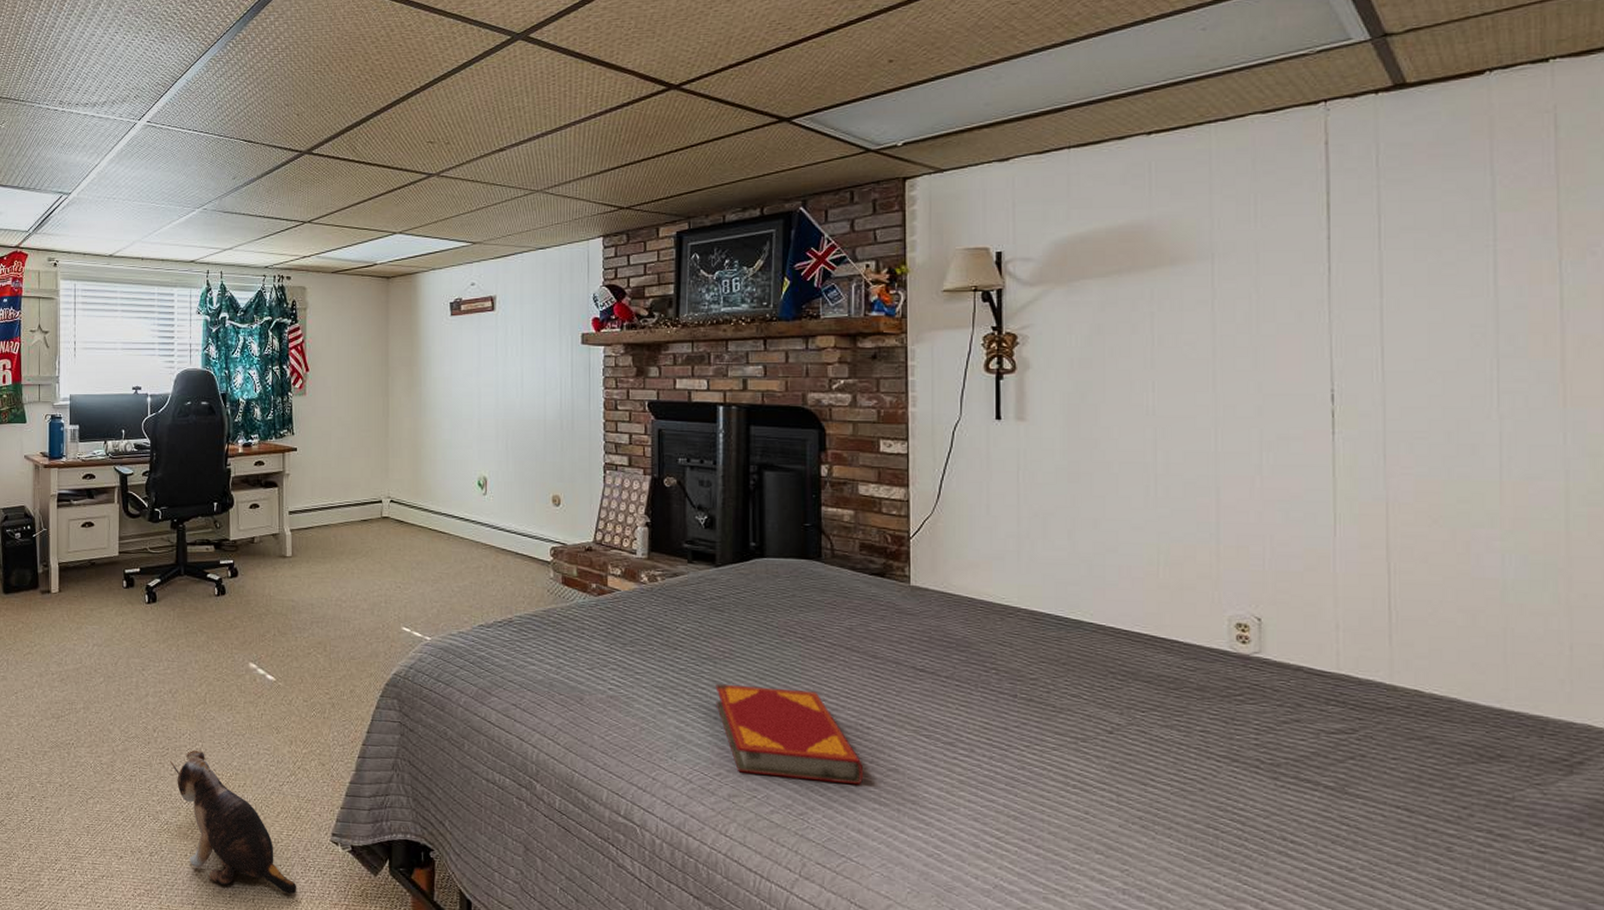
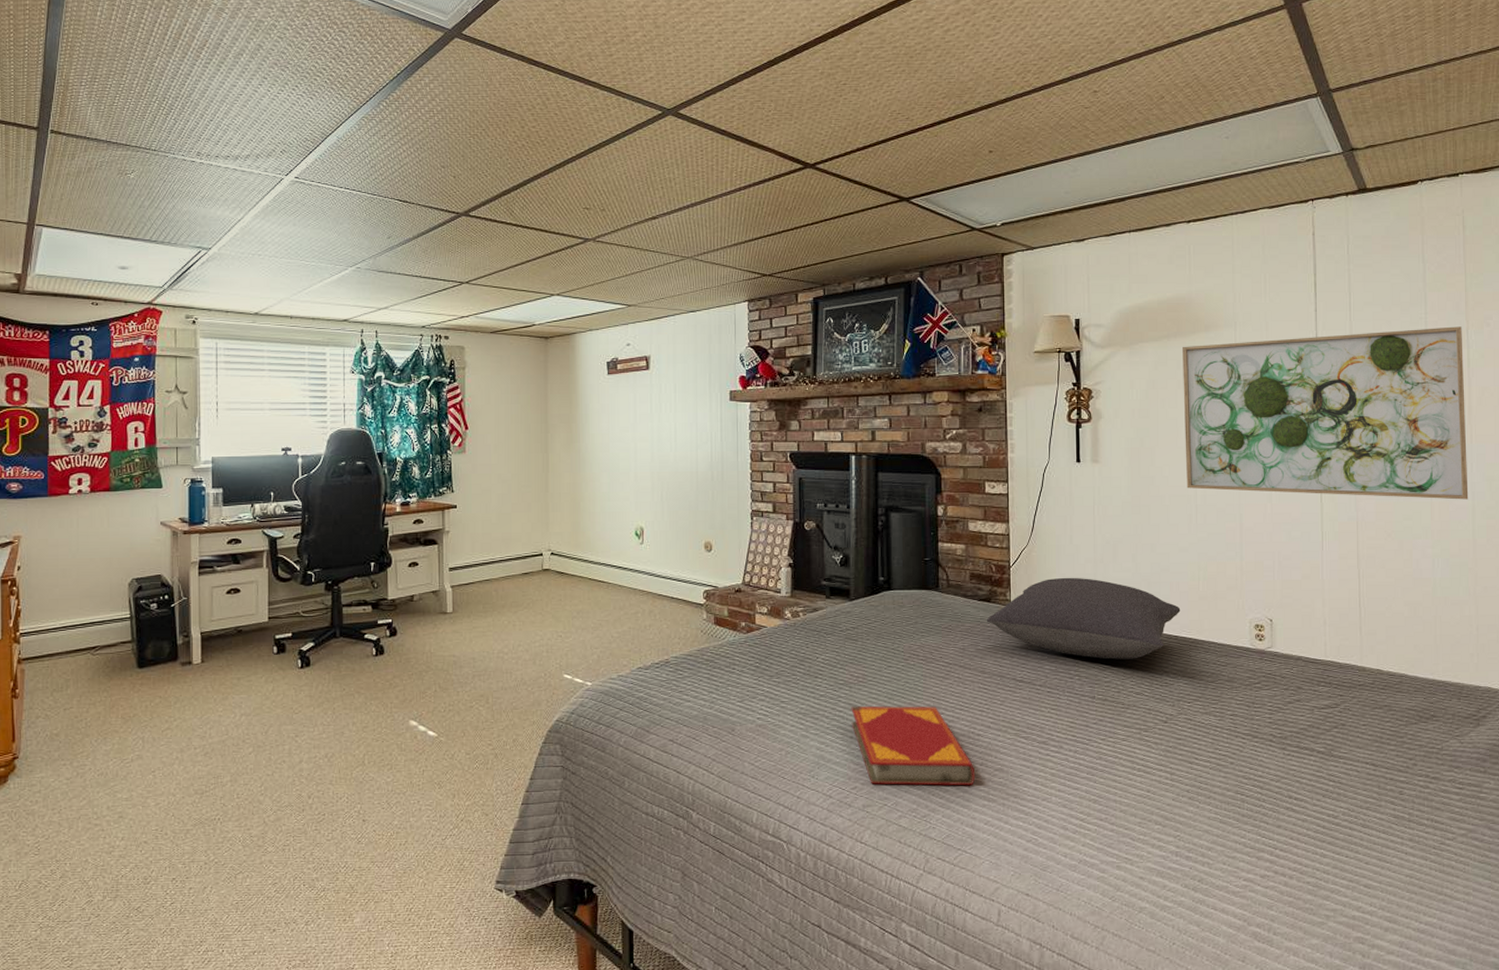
plush toy: present [170,750,297,895] -> none [327,812,461,946]
pillow: none [879,553,1133,655] -> present [986,577,1181,660]
wall art: none [1139,256,1560,480] -> present [1183,326,1469,500]

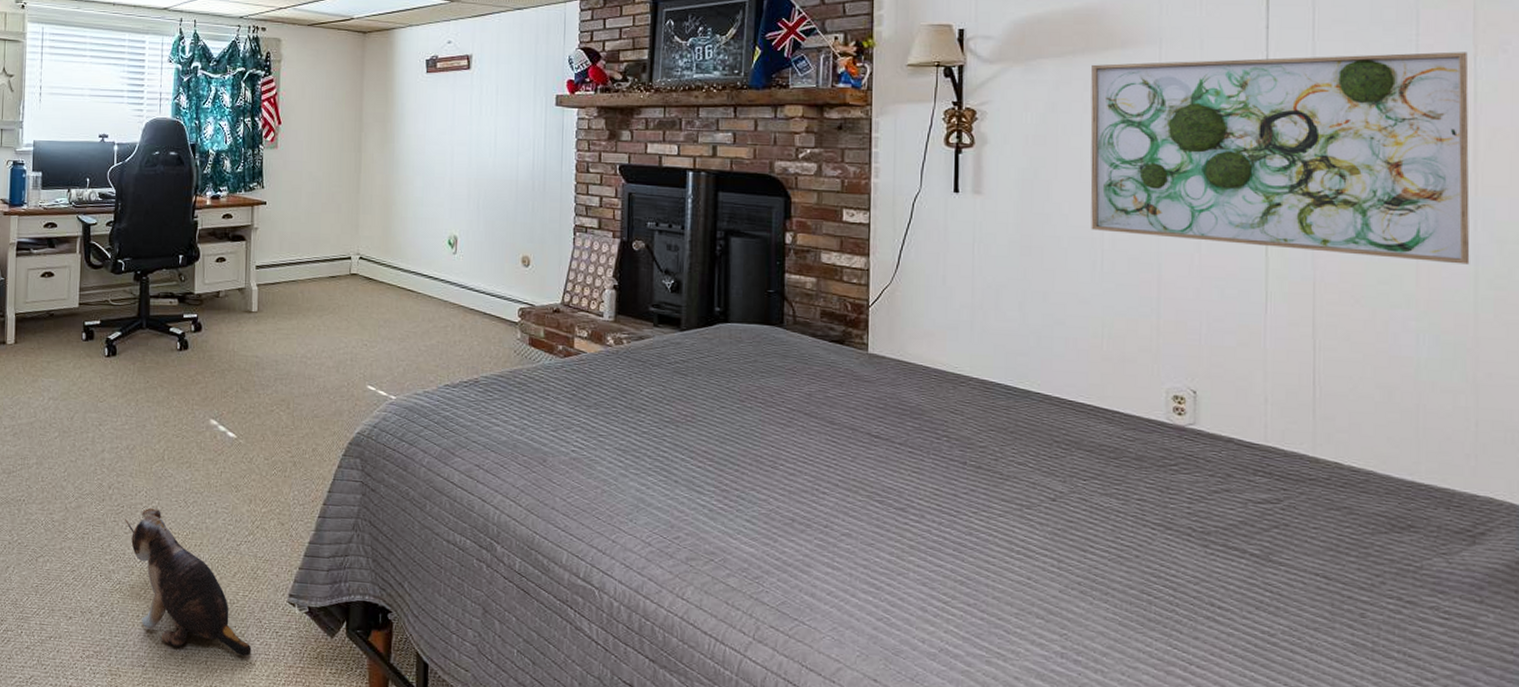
plush toy: none [327,812,461,946] -> present [125,507,252,657]
hardback book: present [851,705,976,786] -> none [676,447,819,550]
pillow: present [986,577,1181,660] -> none [838,322,1078,424]

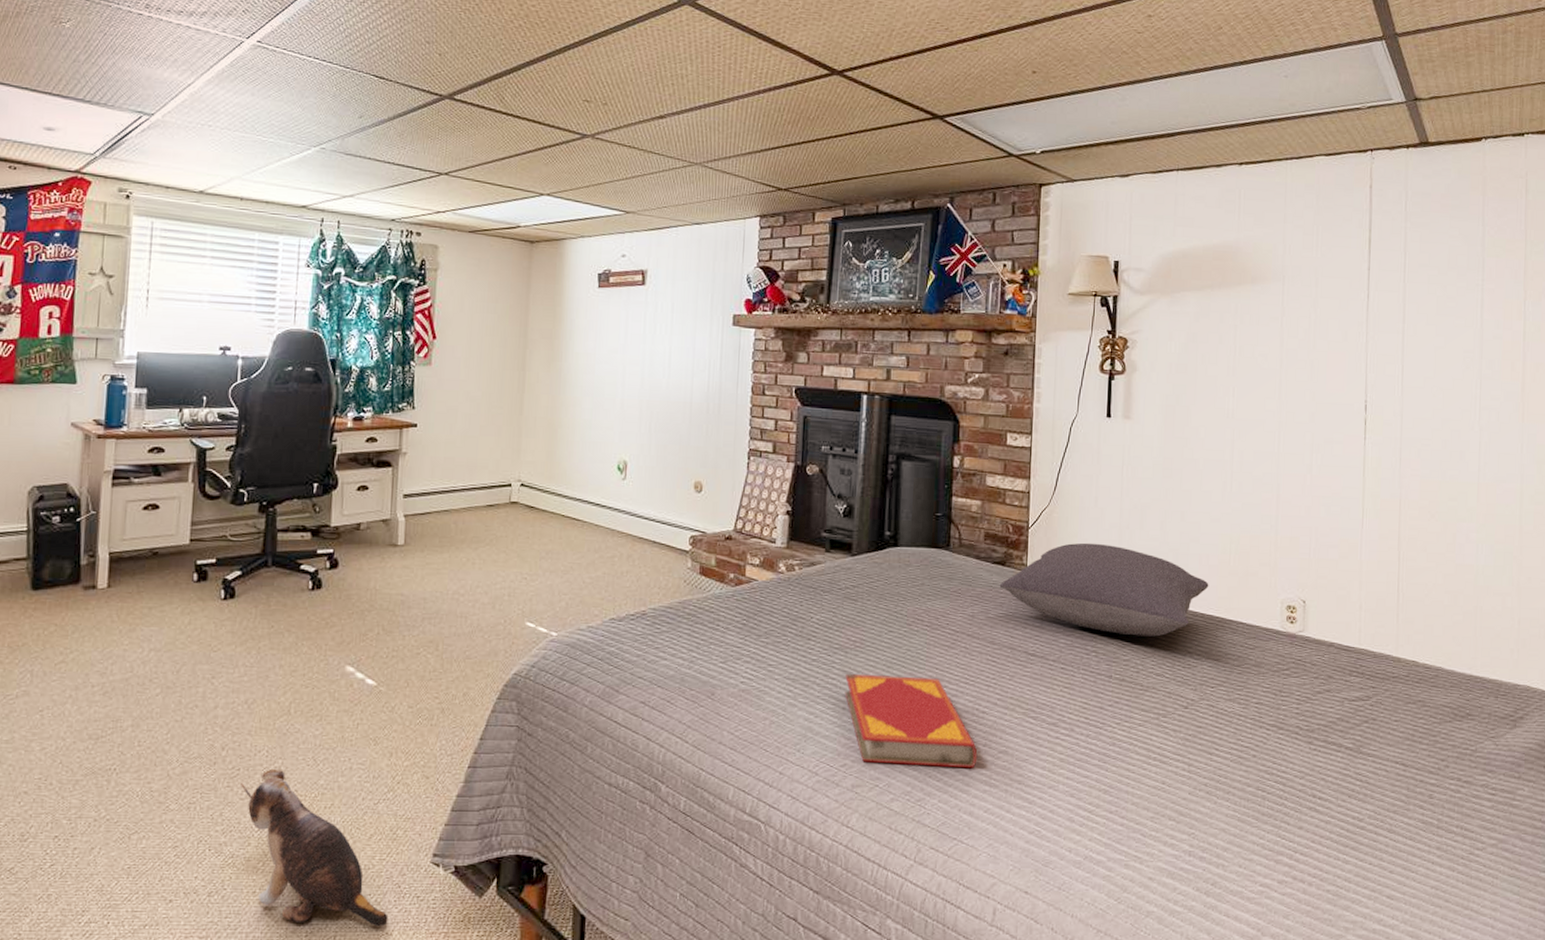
hardback book: none [676,447,819,550] -> present [844,673,978,769]
pillow: none [838,322,1078,424] -> present [999,542,1209,637]
wall art: present [1090,51,1470,265] -> none [1222,296,1520,483]

